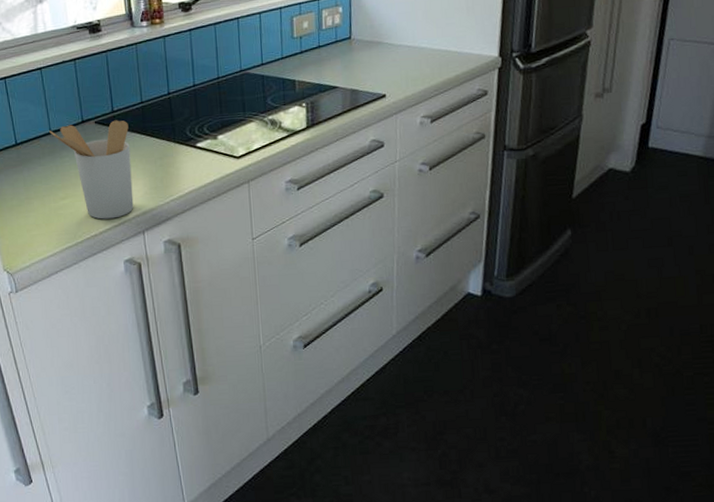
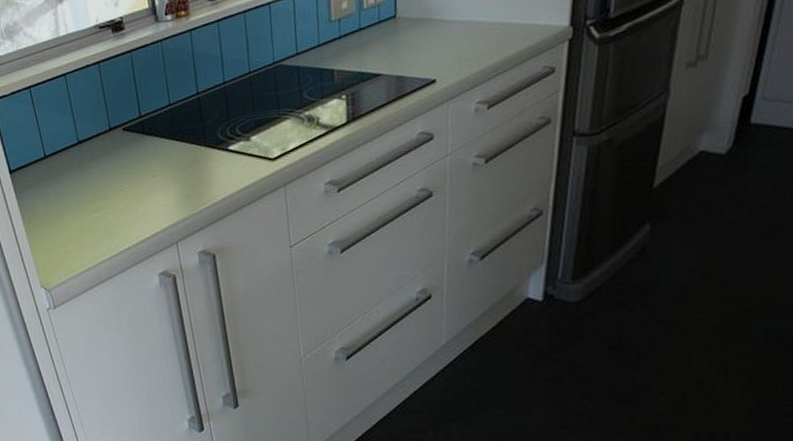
utensil holder: present [49,120,134,220] -> none [77,125,166,232]

